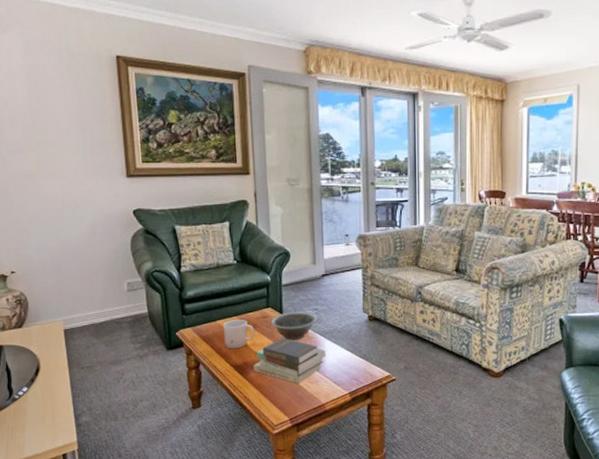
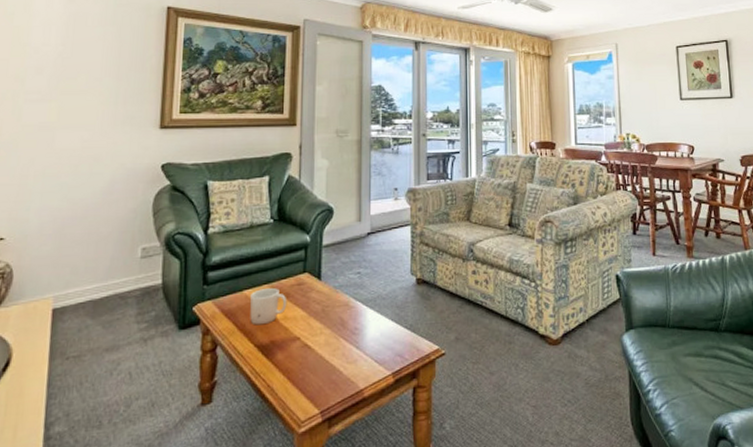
books: present [253,338,326,384] -> none [282,309,368,365]
decorative bowl: present [270,312,318,340] -> none [306,276,360,312]

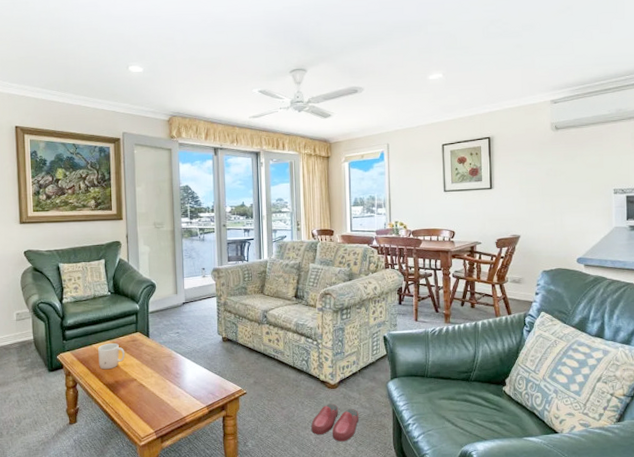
slippers: none [528,365,588,418] -> present [311,403,359,442]

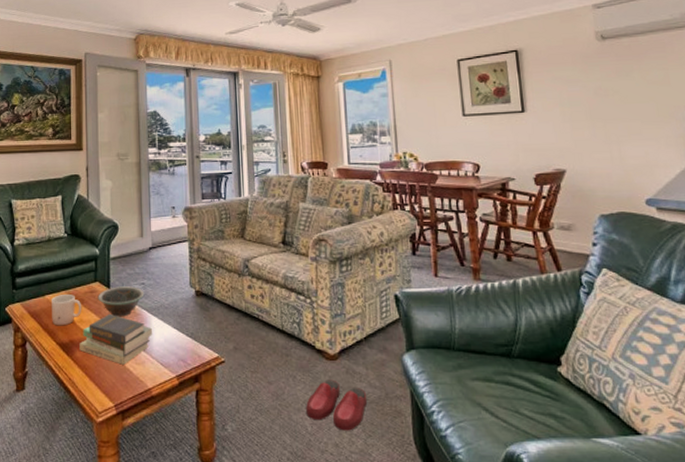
books: none [124,359,187,399] -> present [79,314,153,365]
decorative bowl: none [139,335,179,361] -> present [98,286,145,317]

